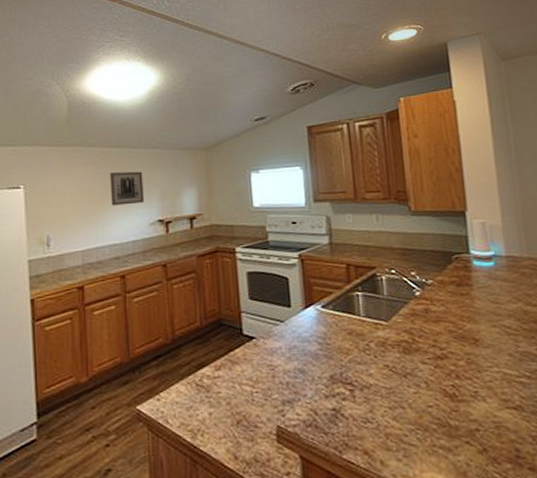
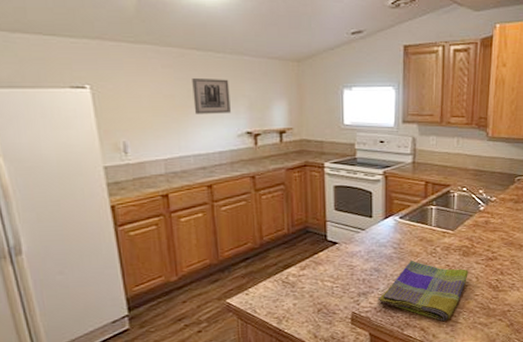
dish towel: none [306,358,415,442] -> present [378,260,468,321]

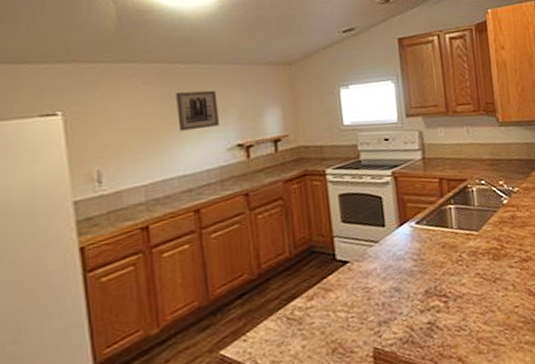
dish towel: present [378,260,468,321] -> none [402,272,503,346]

